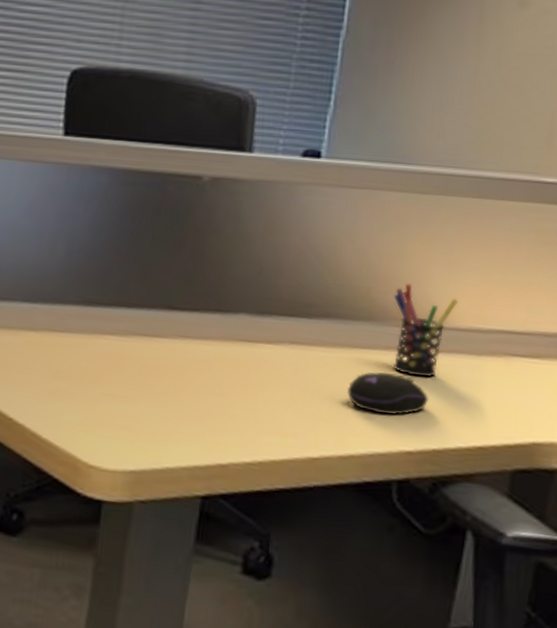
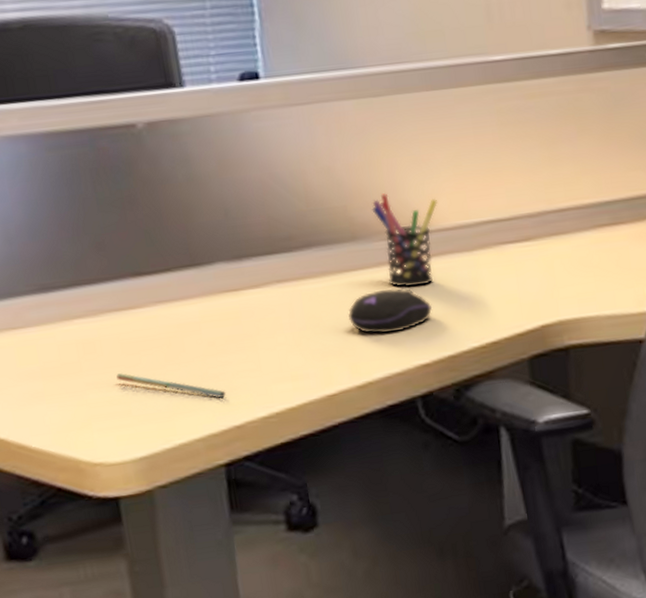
pen: none [128,391,219,437] -> present [116,373,226,399]

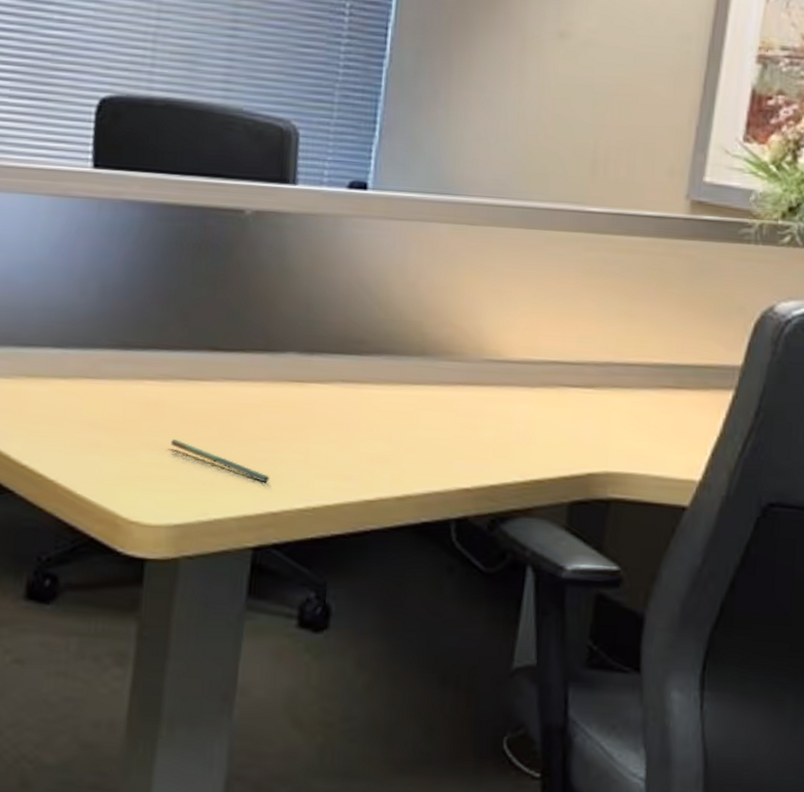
computer mouse: present [348,288,433,334] -> none [401,407,485,452]
pen holder: present [371,193,438,288] -> none [446,316,510,412]

